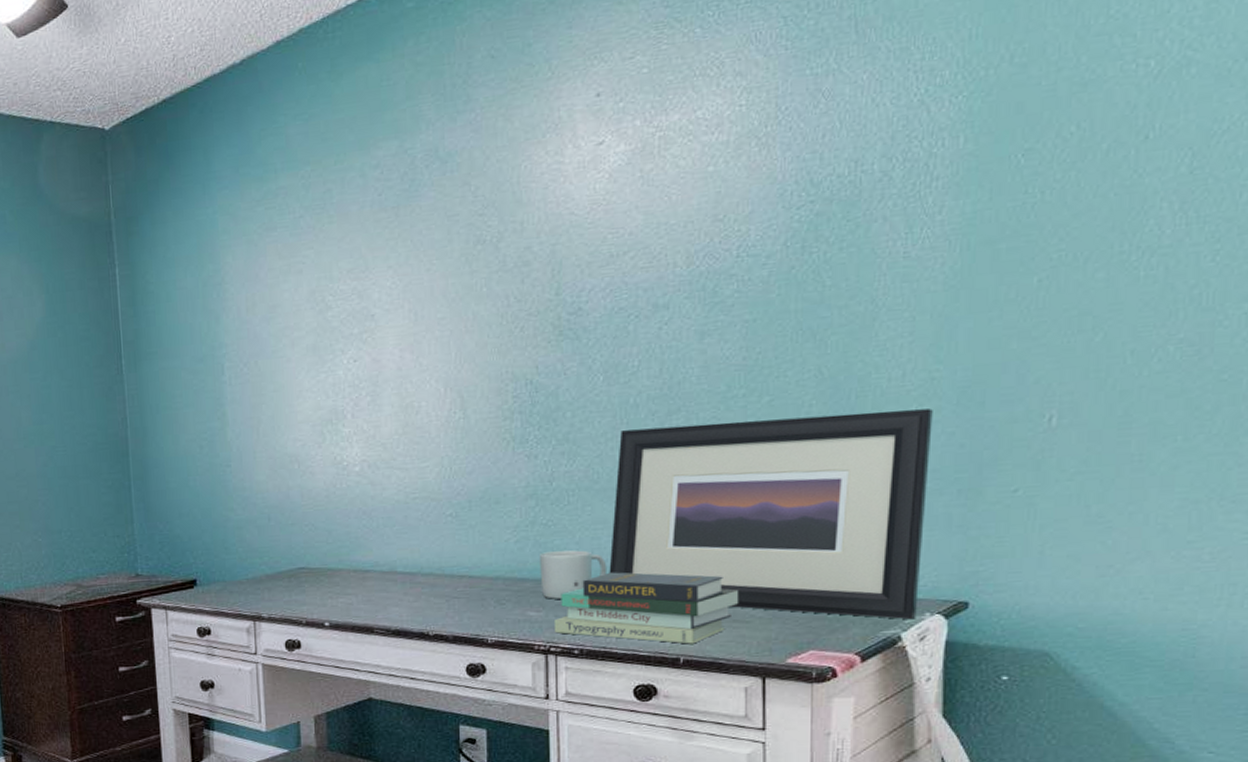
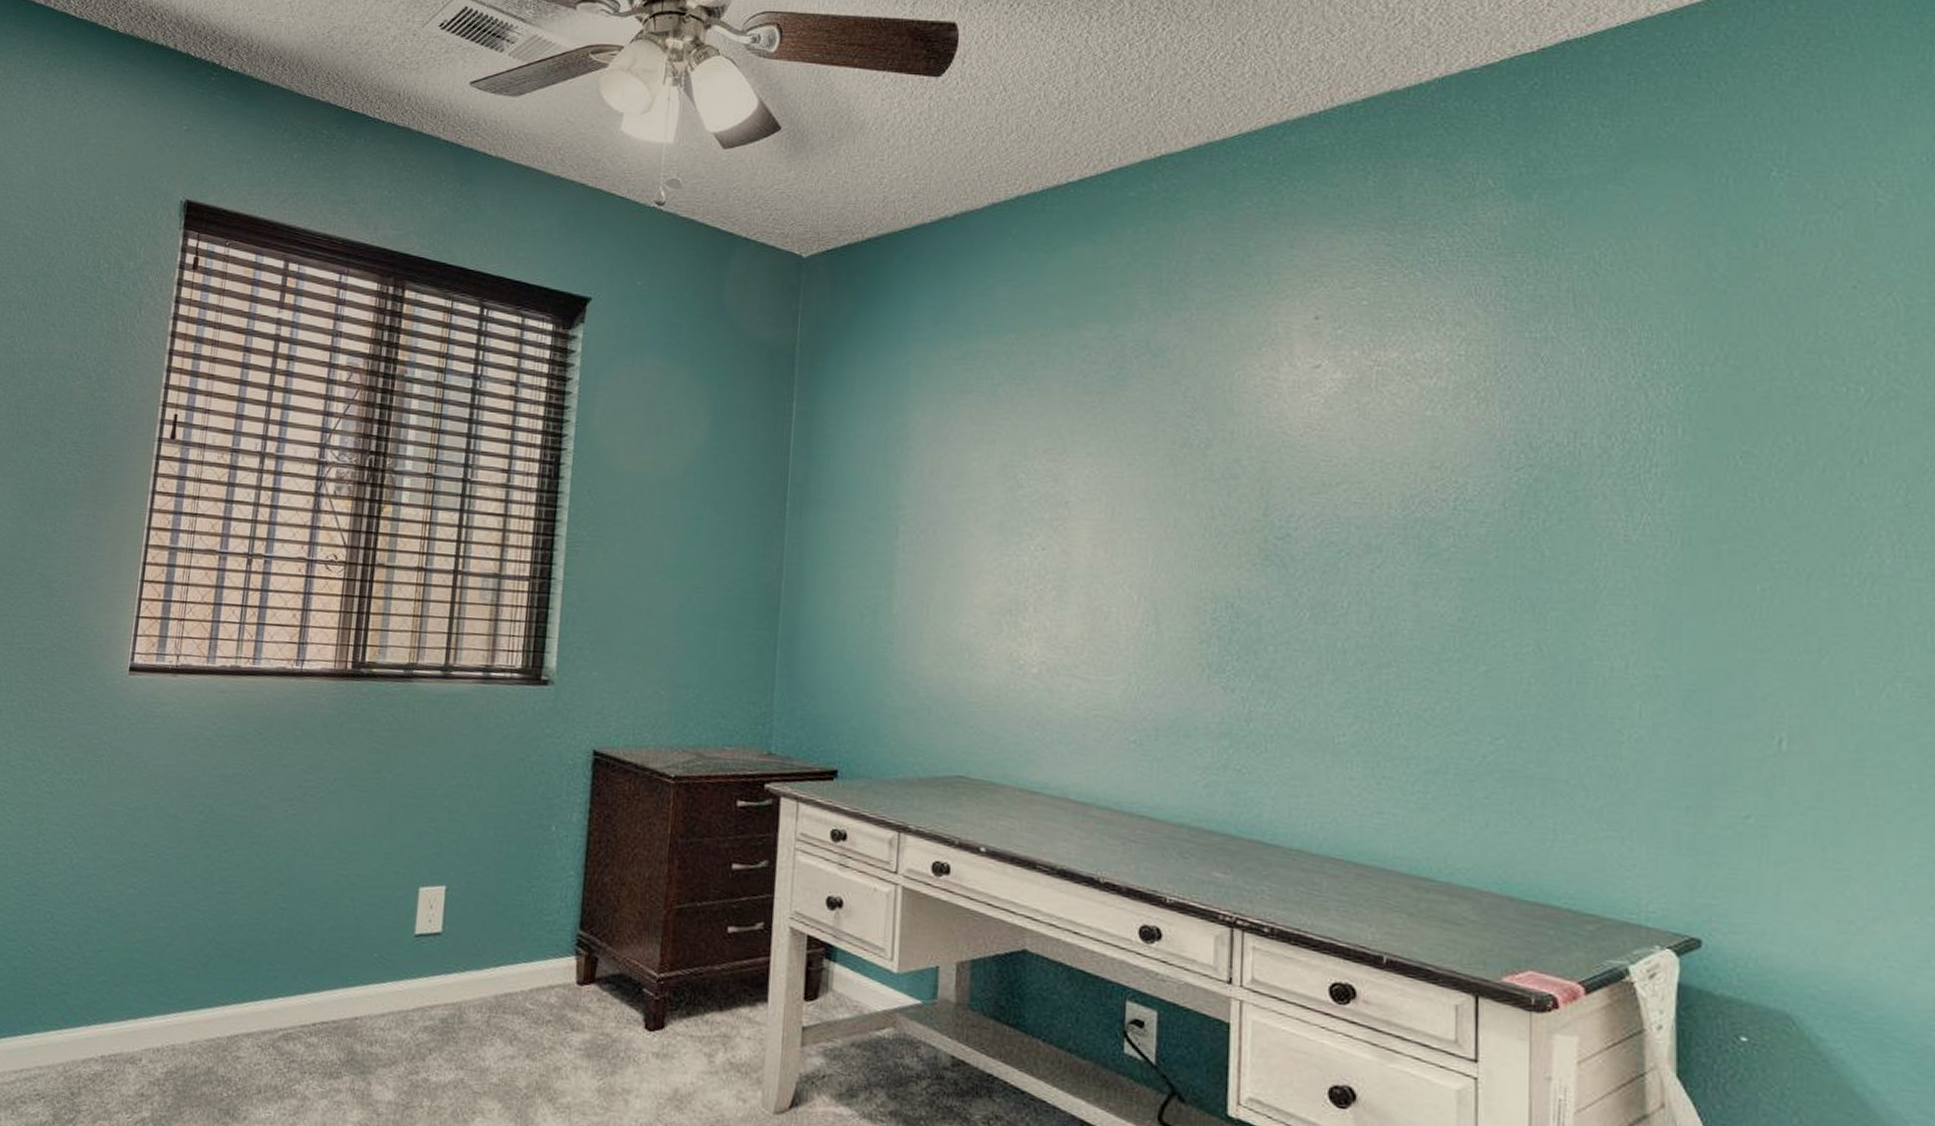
mug: present [538,550,607,599] -> none [1229,803,1305,862]
books: present [553,572,738,644] -> none [1242,839,1449,942]
picture frame: present [609,409,933,620] -> none [1307,677,1658,952]

